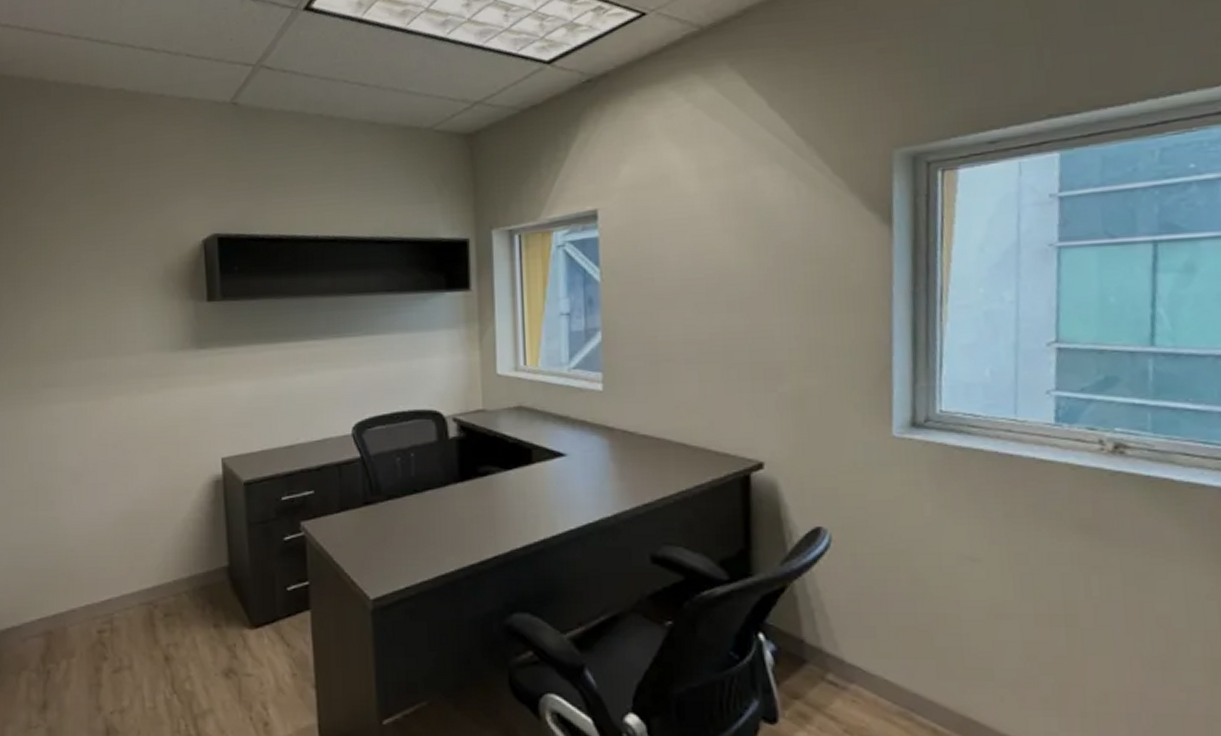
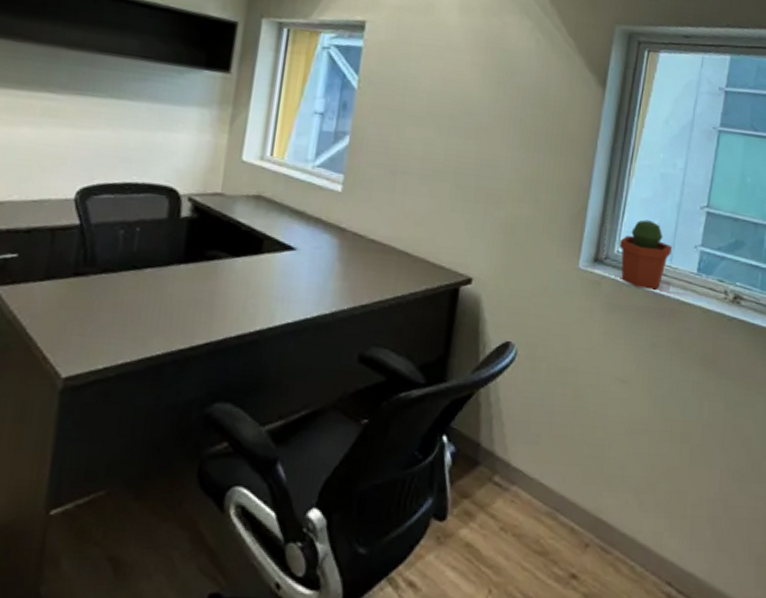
succulent plant: none [942,369,1015,450] -> present [619,220,673,290]

